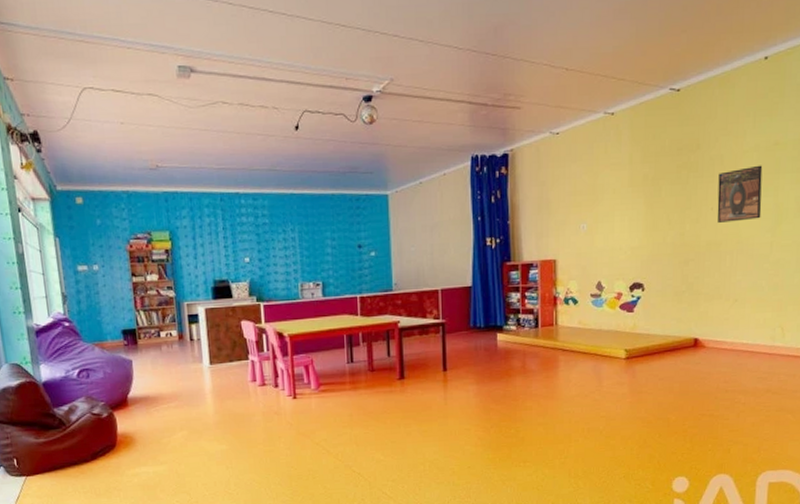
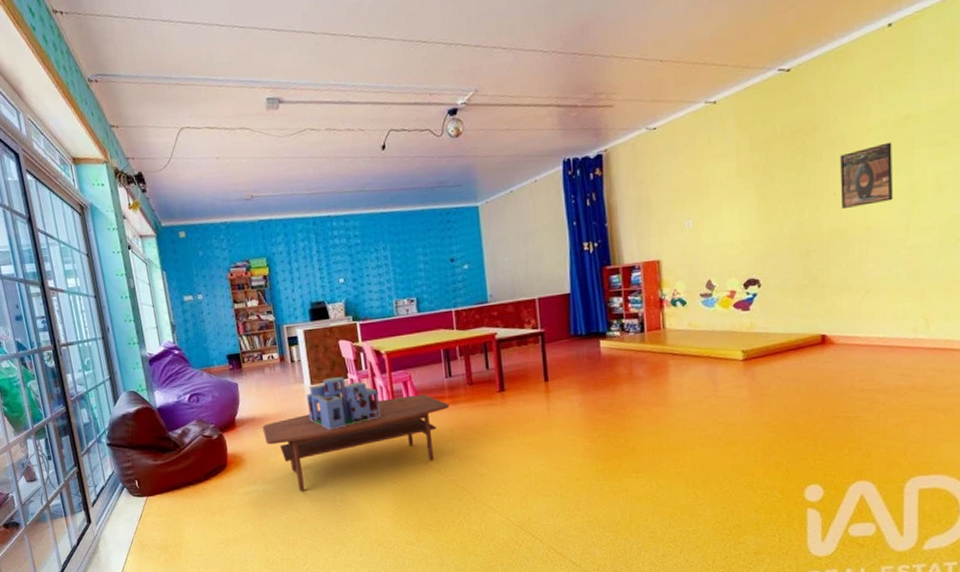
coffee table: none [156,378,350,474] -> present [262,394,450,491]
toy castle: none [204,358,280,412] -> present [306,377,380,430]

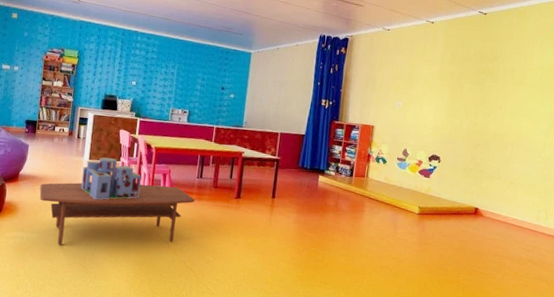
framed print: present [840,142,894,208] -> none [504,81,544,123]

